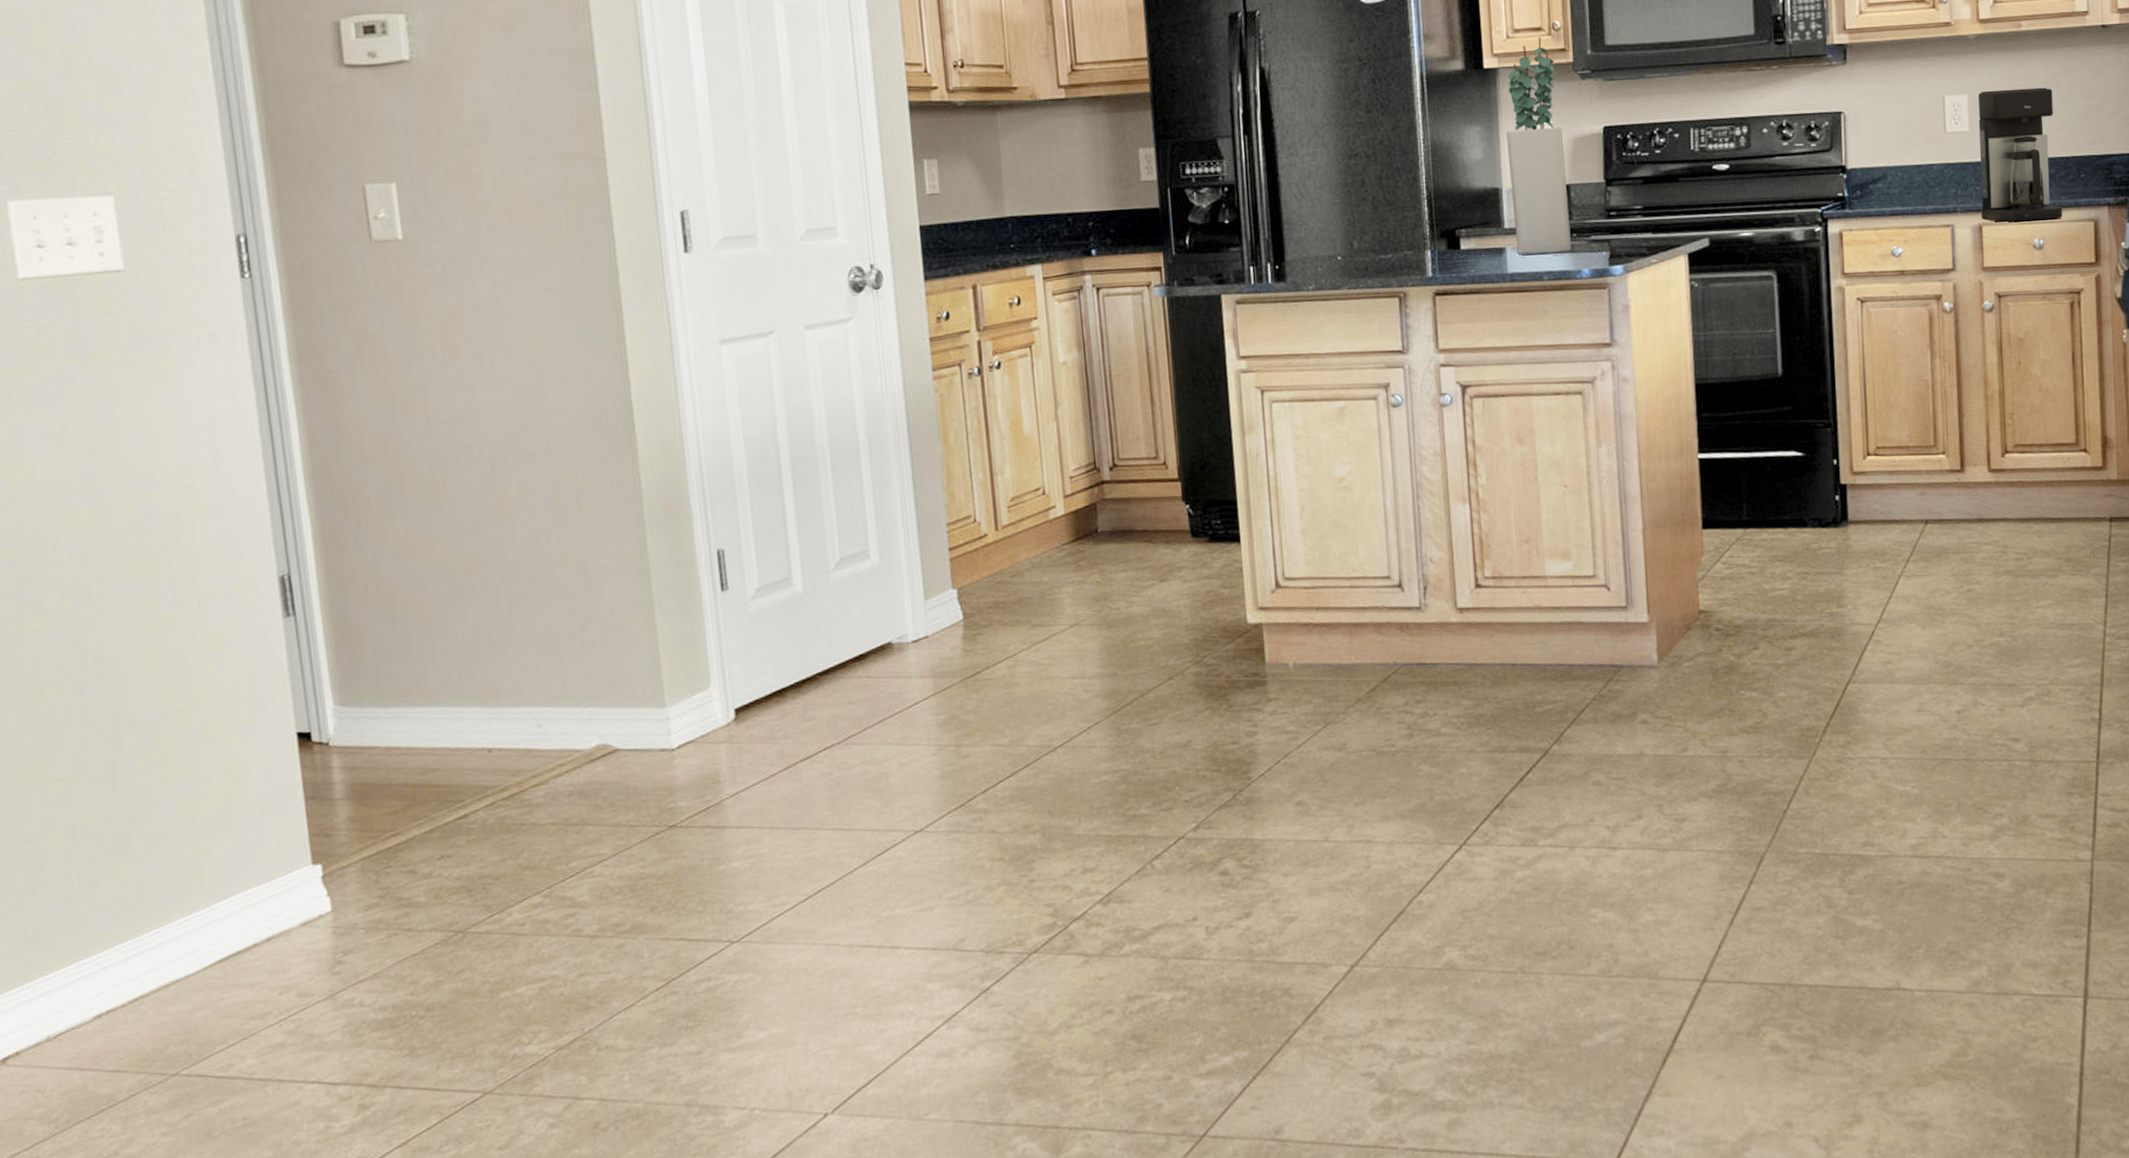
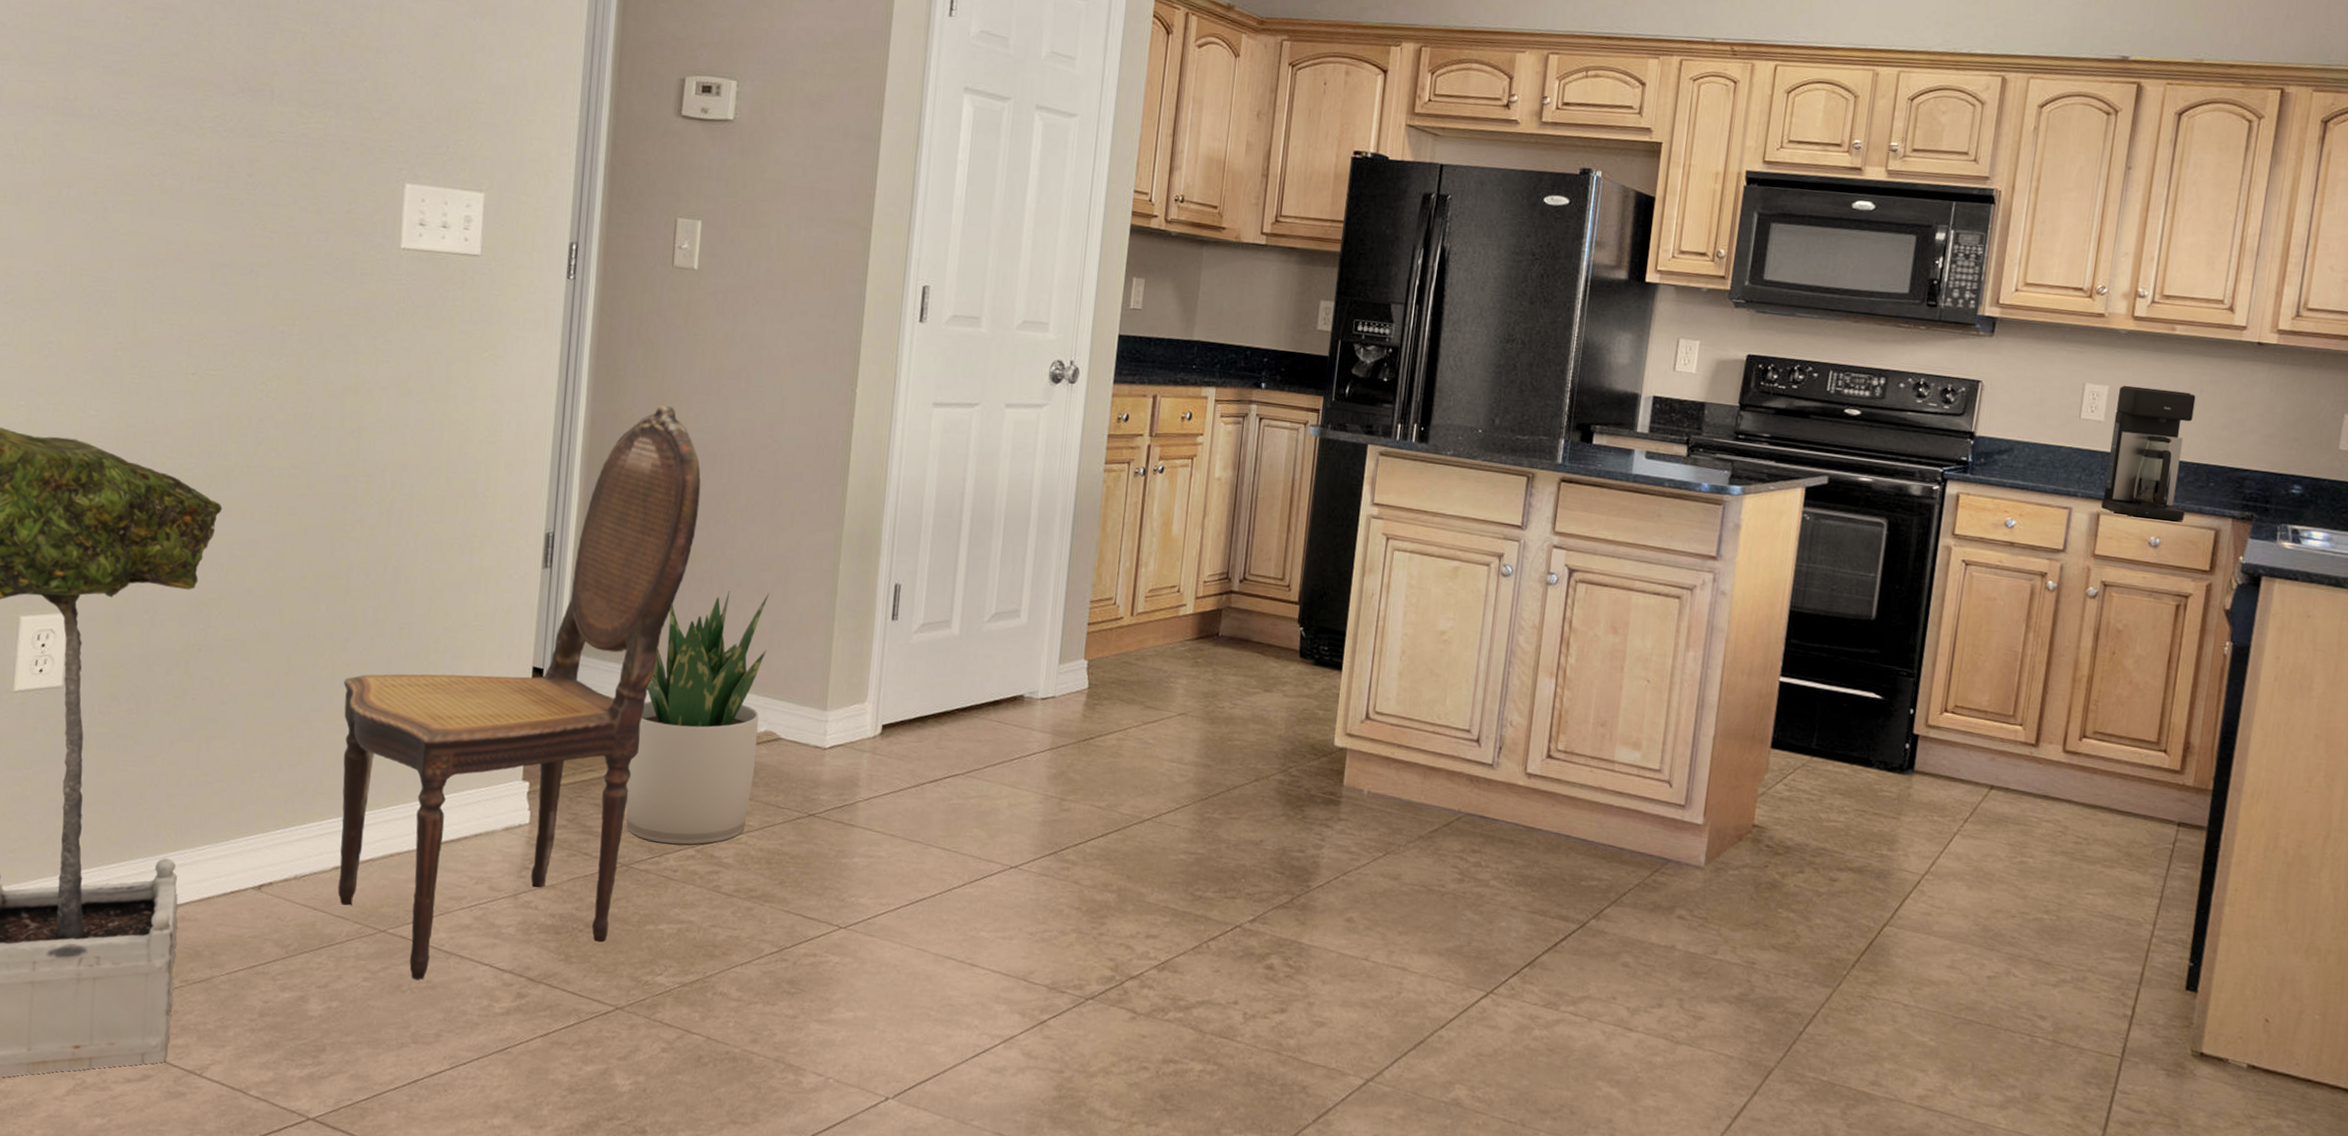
dining chair: none [59,402,466,1120] -> present [338,404,701,980]
planter: none [440,590,596,899] -> present [626,591,770,846]
vase: present [1506,36,1571,259] -> none [1644,261,1713,467]

